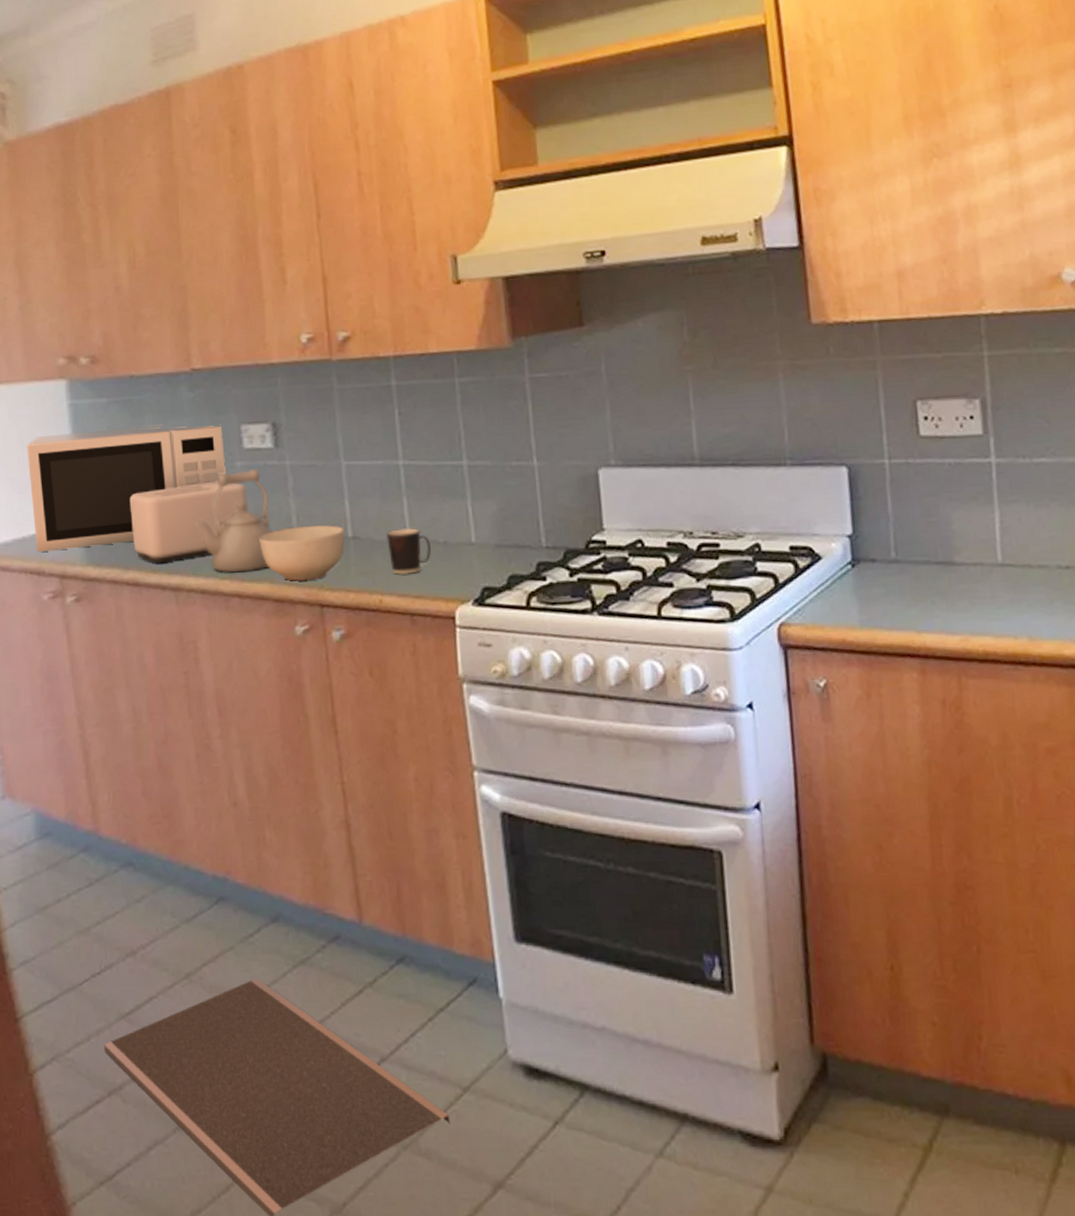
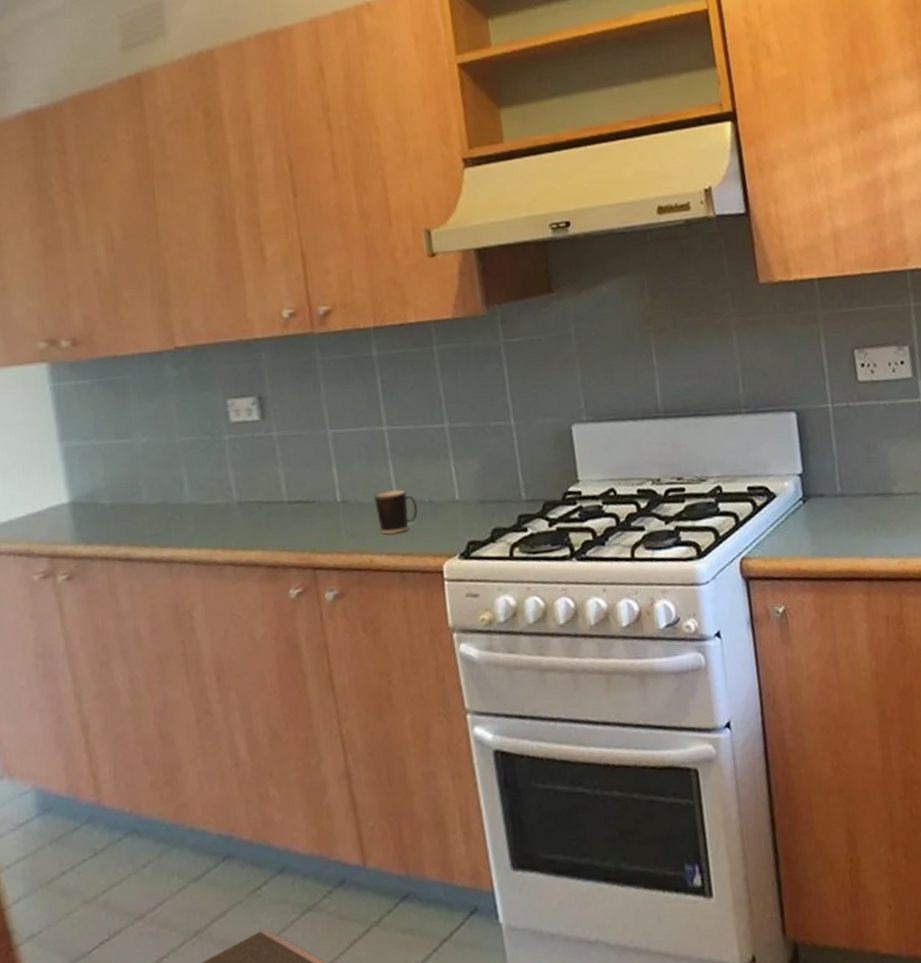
microwave: present [27,424,226,552] -> none [9,399,214,534]
toaster: present [129,482,249,564] -> none [118,456,239,538]
kettle: present [195,469,273,573] -> none [185,441,263,544]
bowl: present [258,525,345,581] -> none [249,491,334,547]

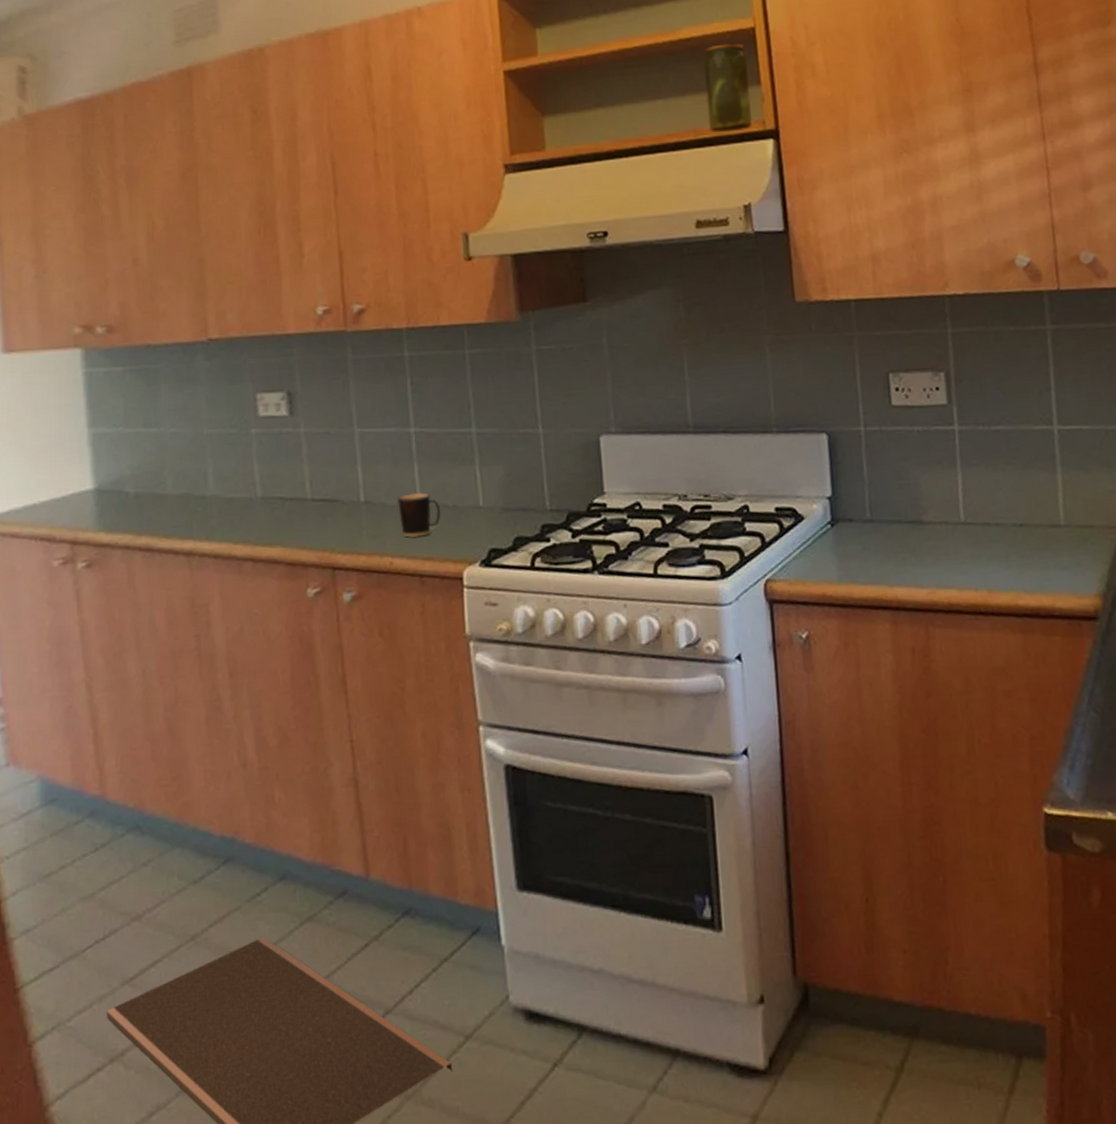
jar: none [658,25,709,117] -> present [704,42,752,133]

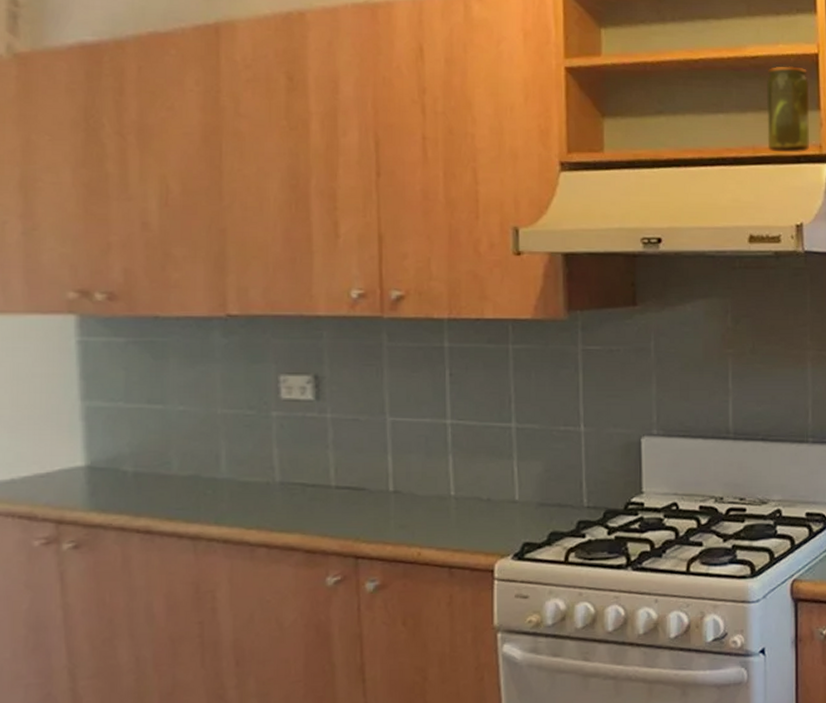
mug: present [396,492,440,539] -> none [428,484,474,530]

